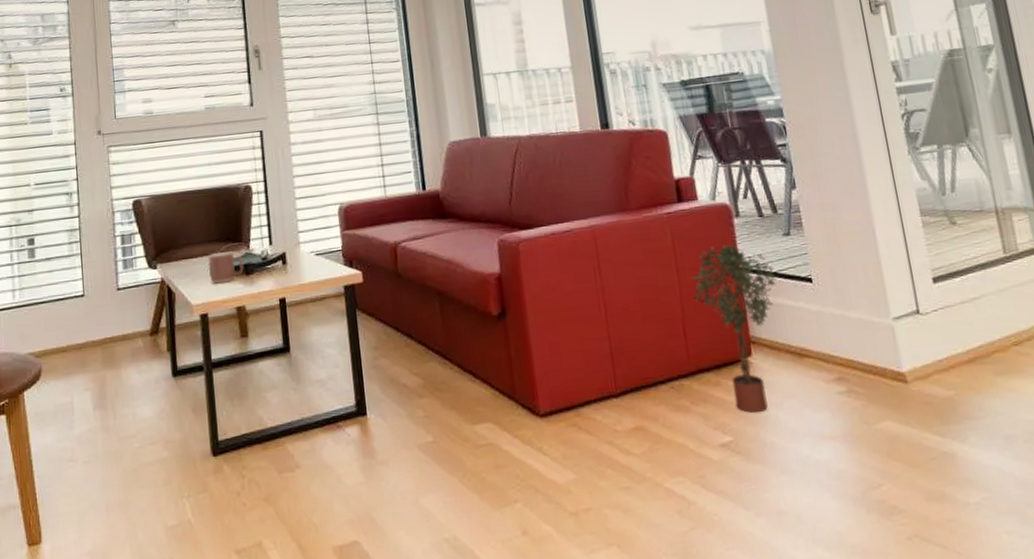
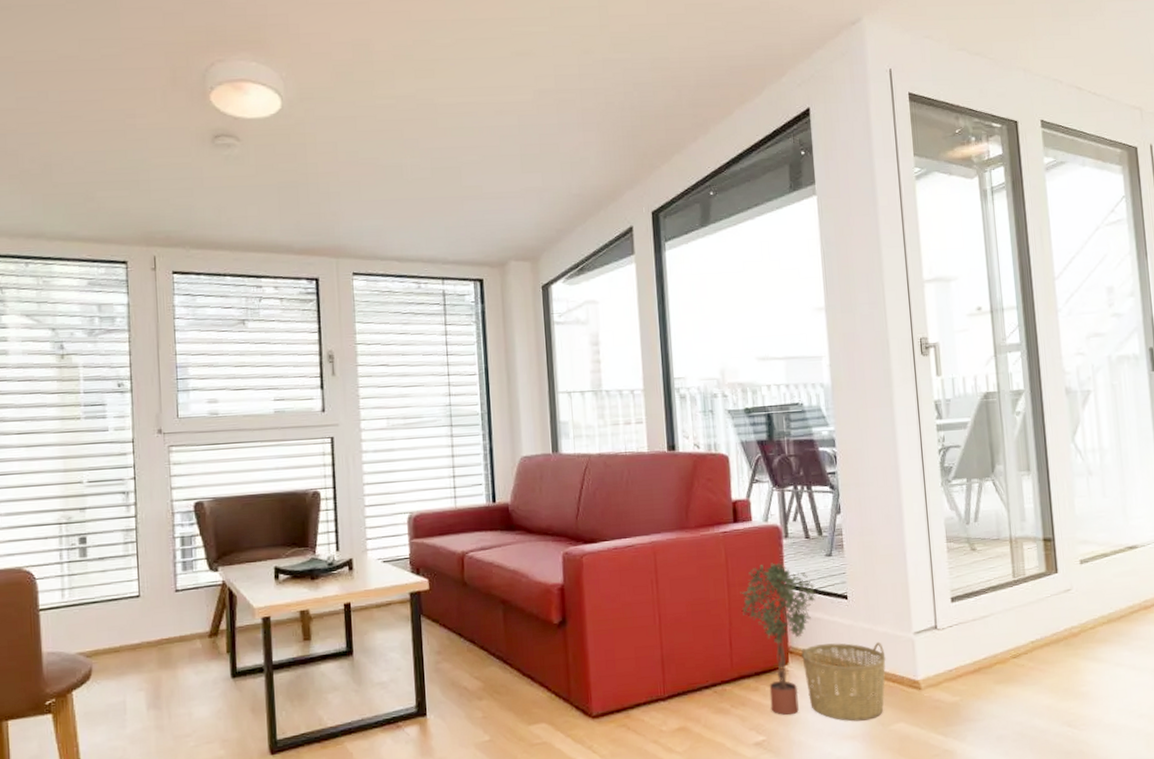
mug: present [207,250,244,284] -> none [271,555,309,588]
basket: none [764,329,866,419] -> present [801,641,886,721]

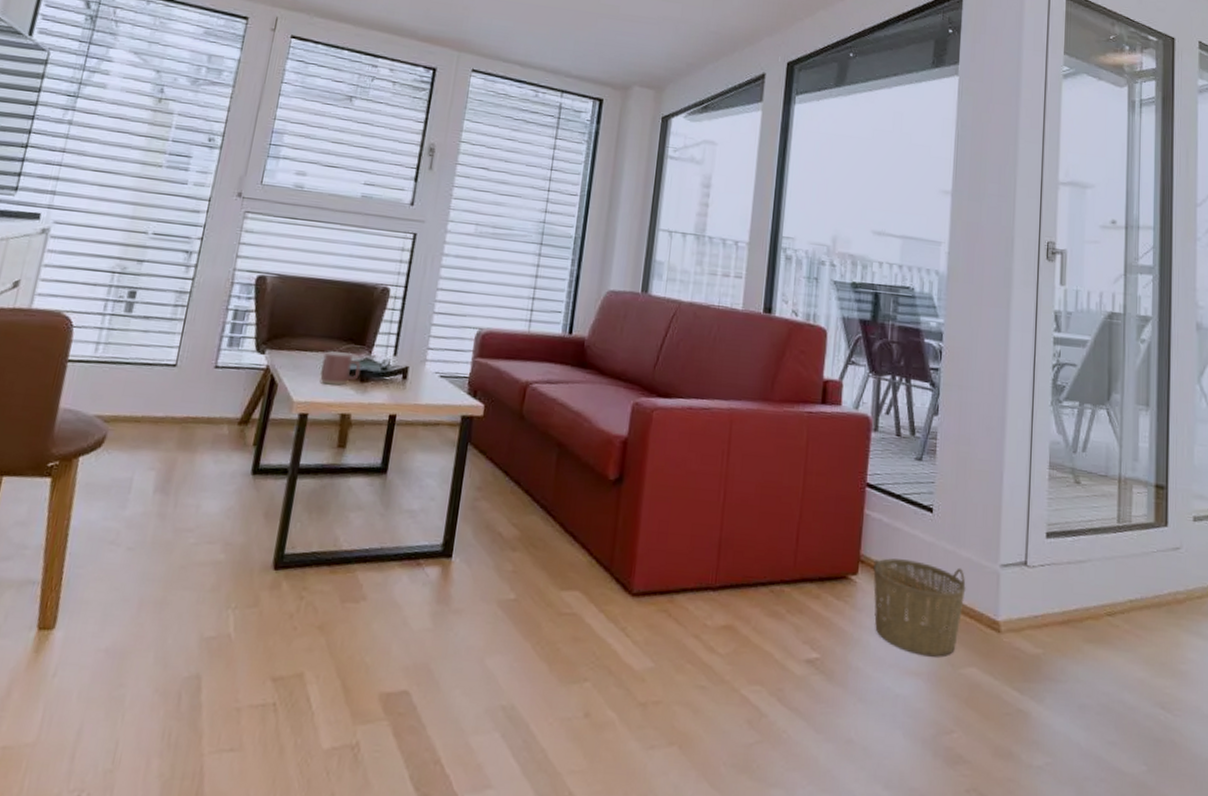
mug: none [271,555,309,588] -> present [319,351,361,386]
potted tree: present [740,562,816,715] -> none [816,456,899,634]

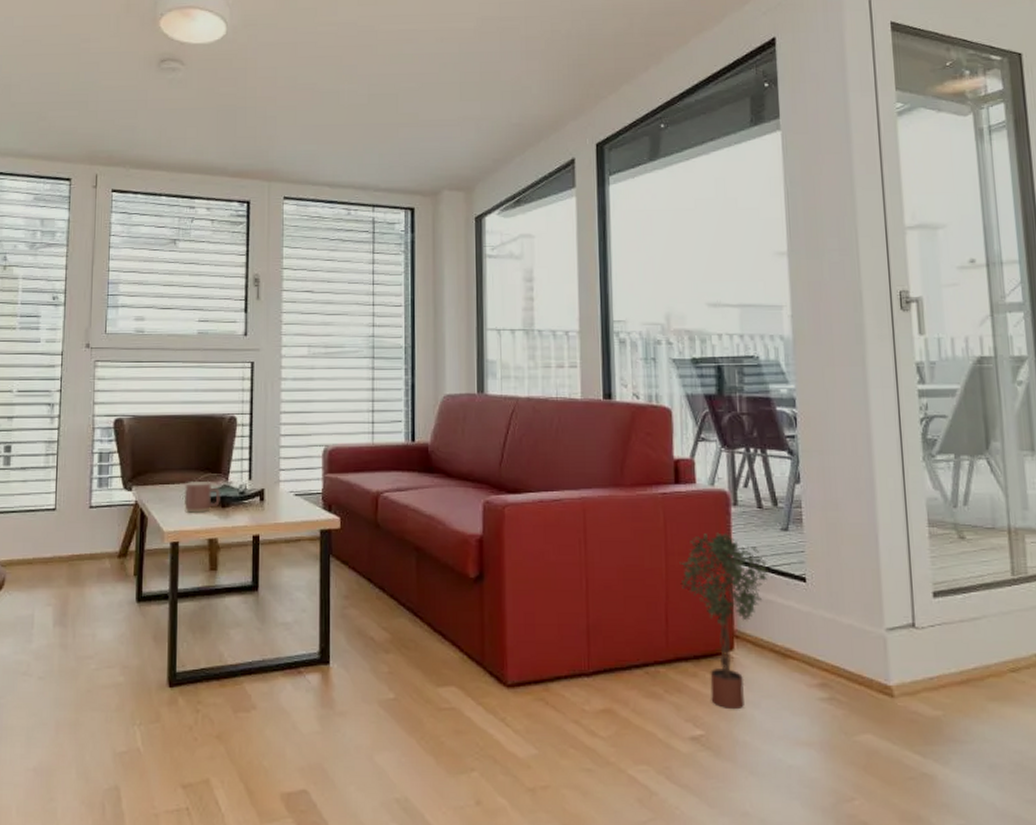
potted tree: none [816,456,899,634] -> present [679,532,769,708]
basket: present [872,558,966,657] -> none [748,631,851,726]

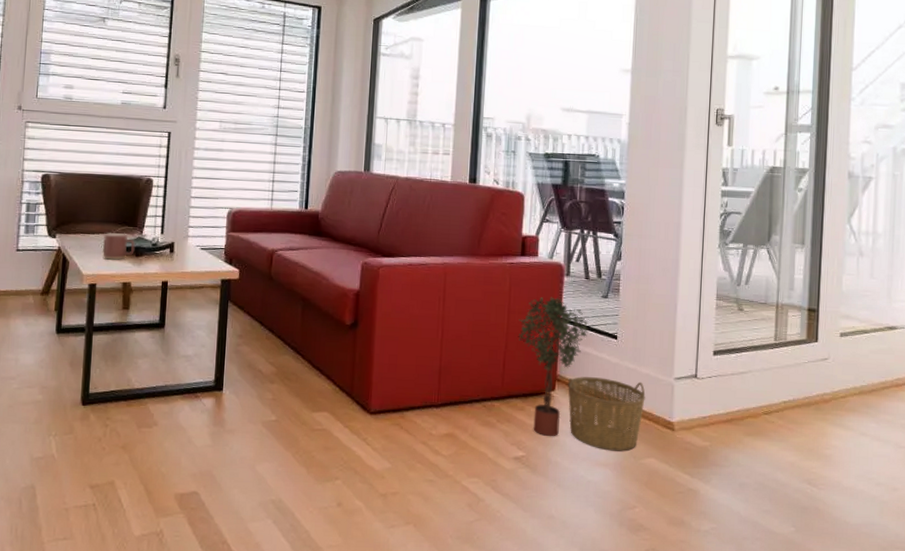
basket: none [748,631,851,726] -> present [567,377,645,451]

